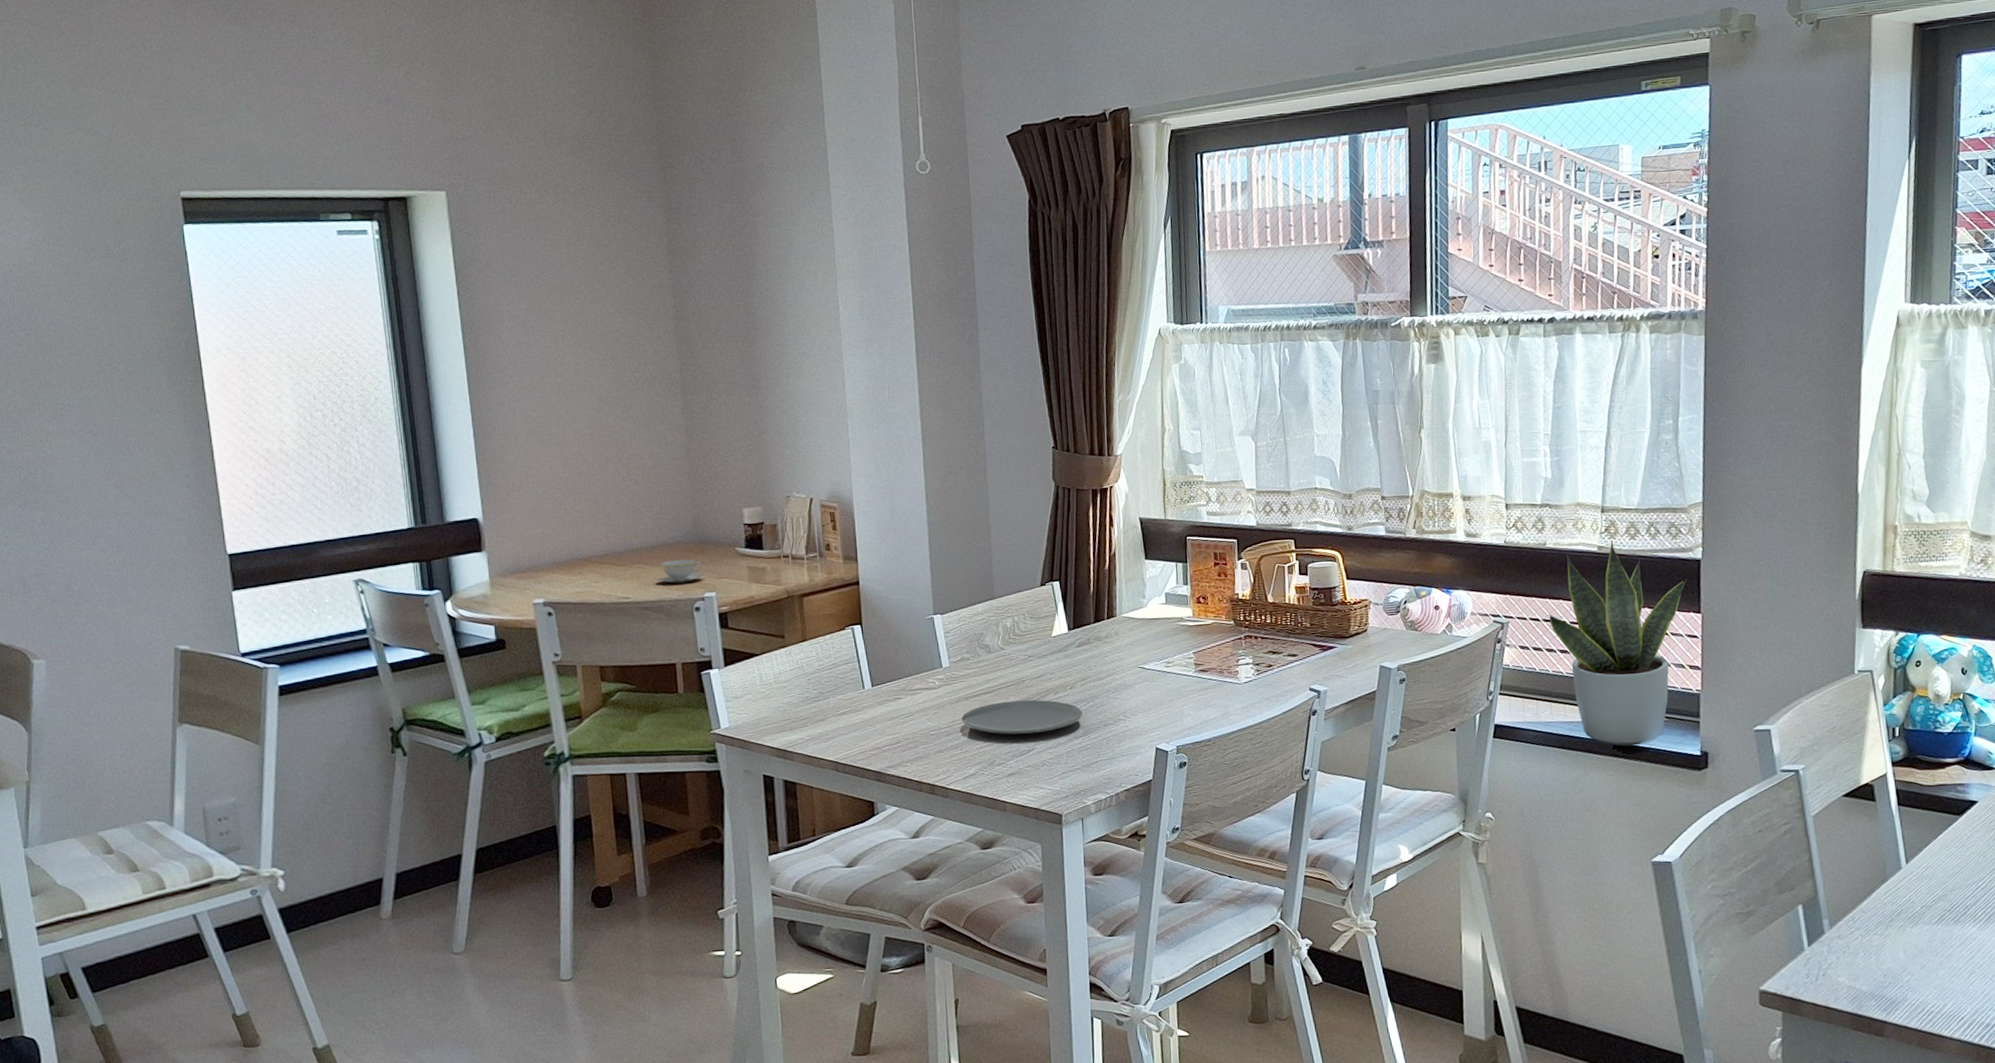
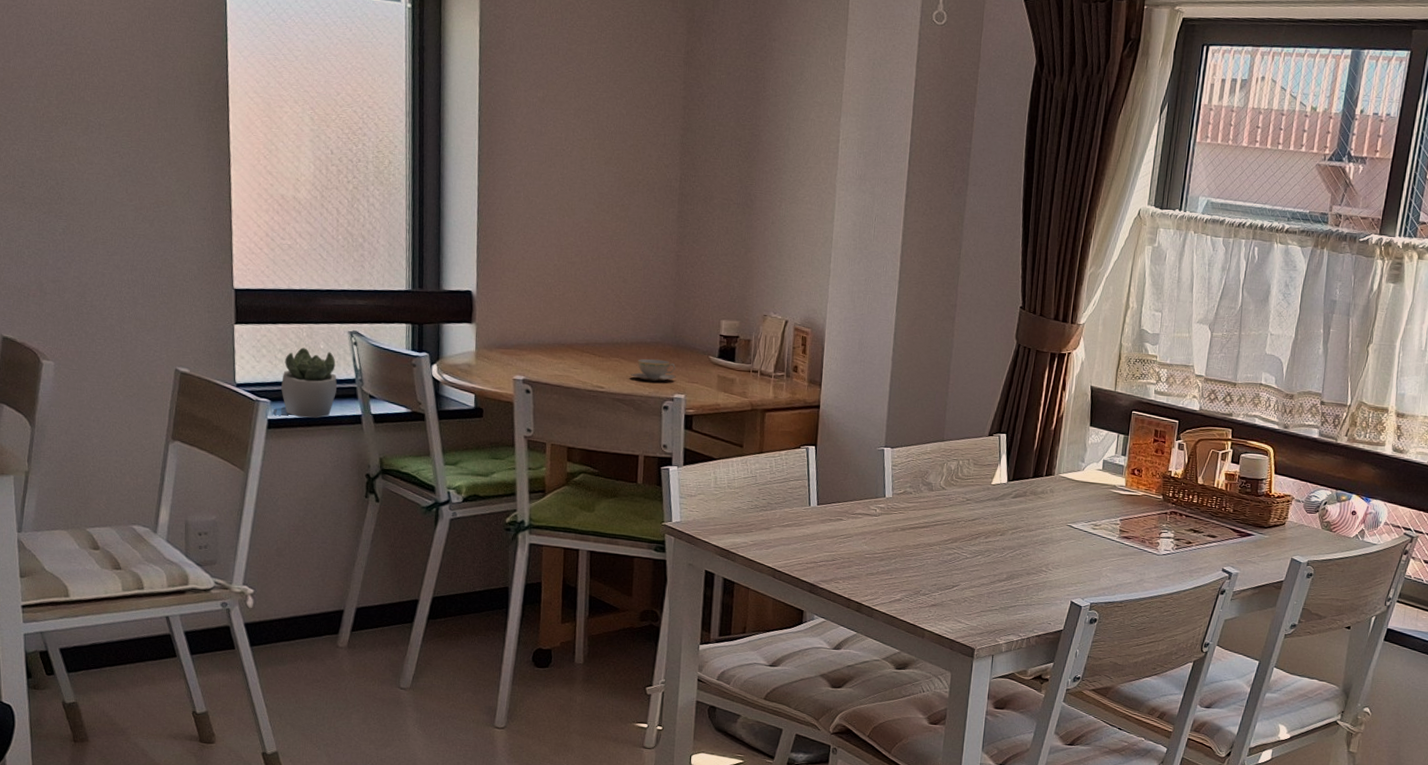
succulent plant: none [288,604,348,679] -> present [281,347,337,419]
plate: present [961,699,1083,735] -> none [896,537,1009,572]

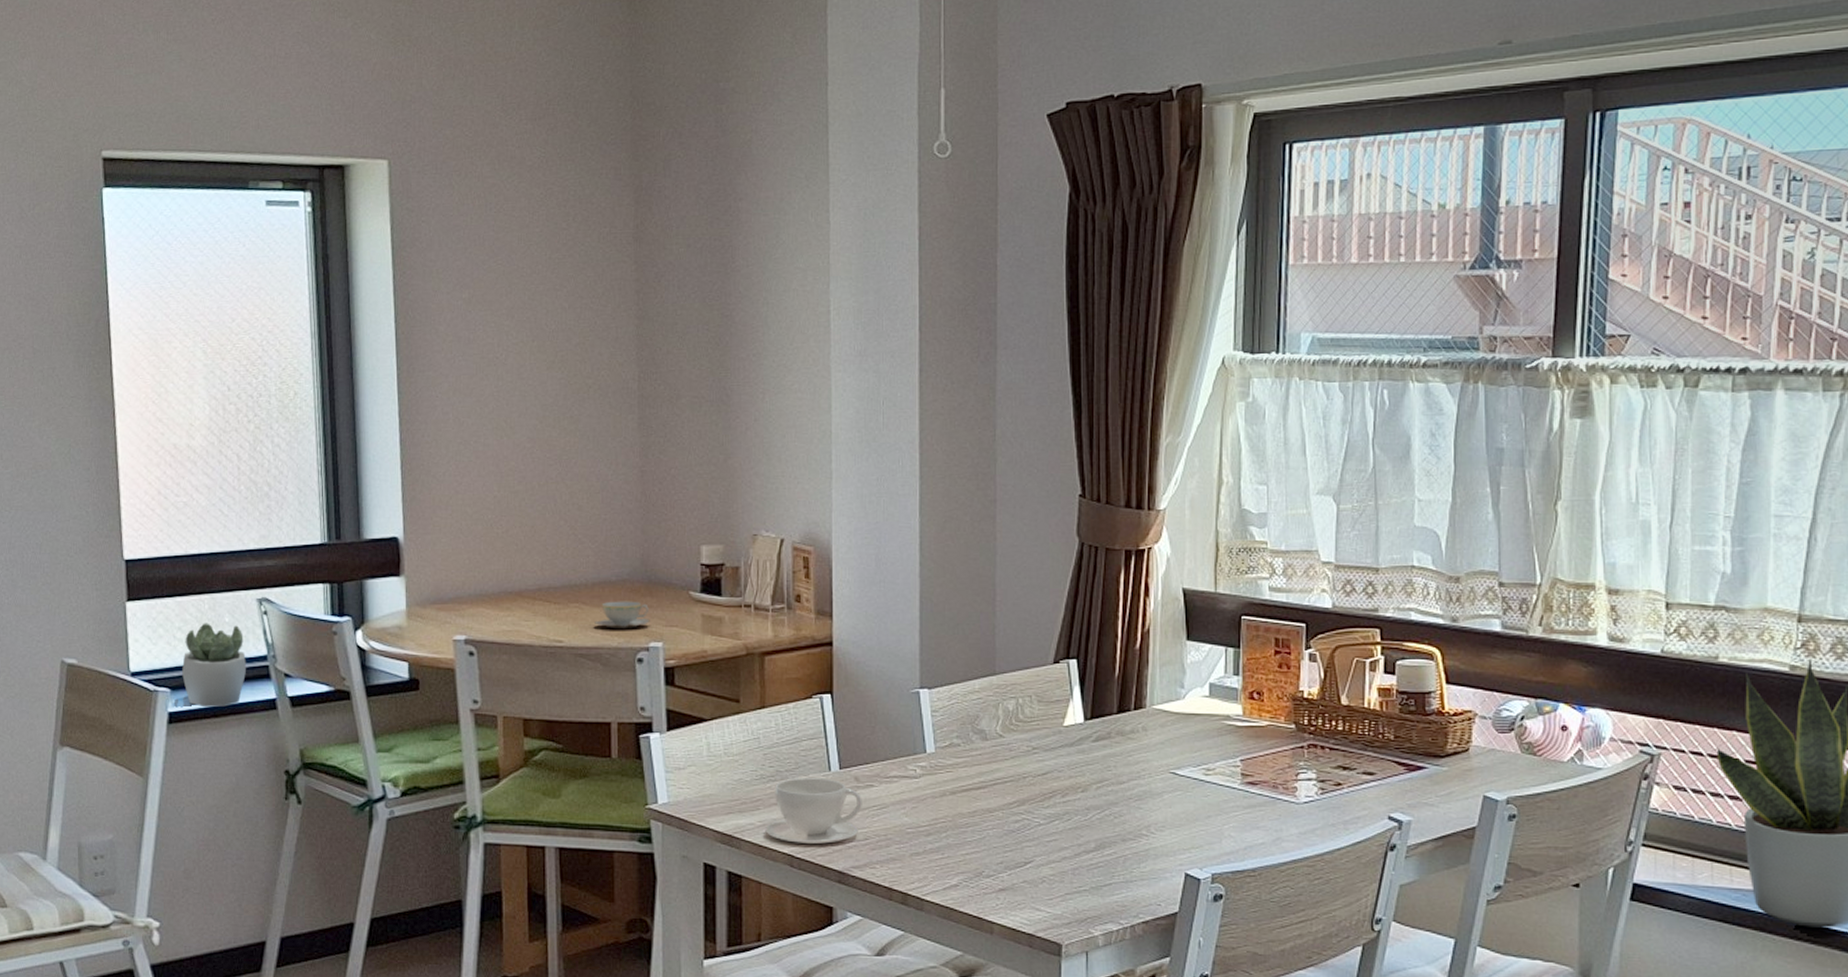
teacup: none [755,509,833,562] -> present [765,778,862,844]

